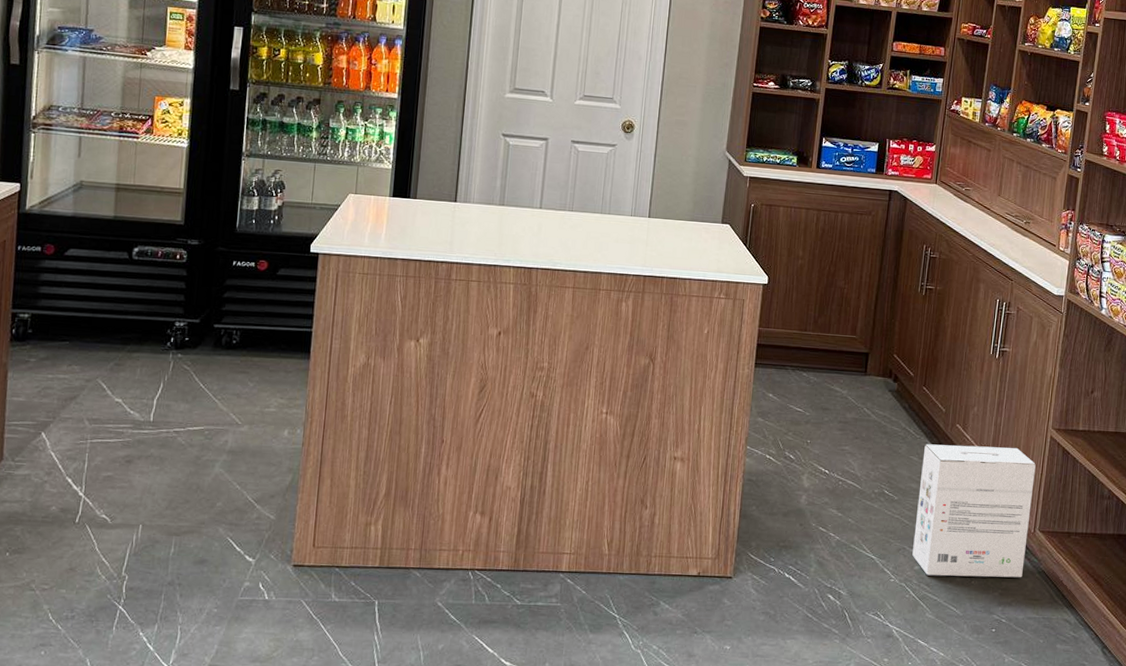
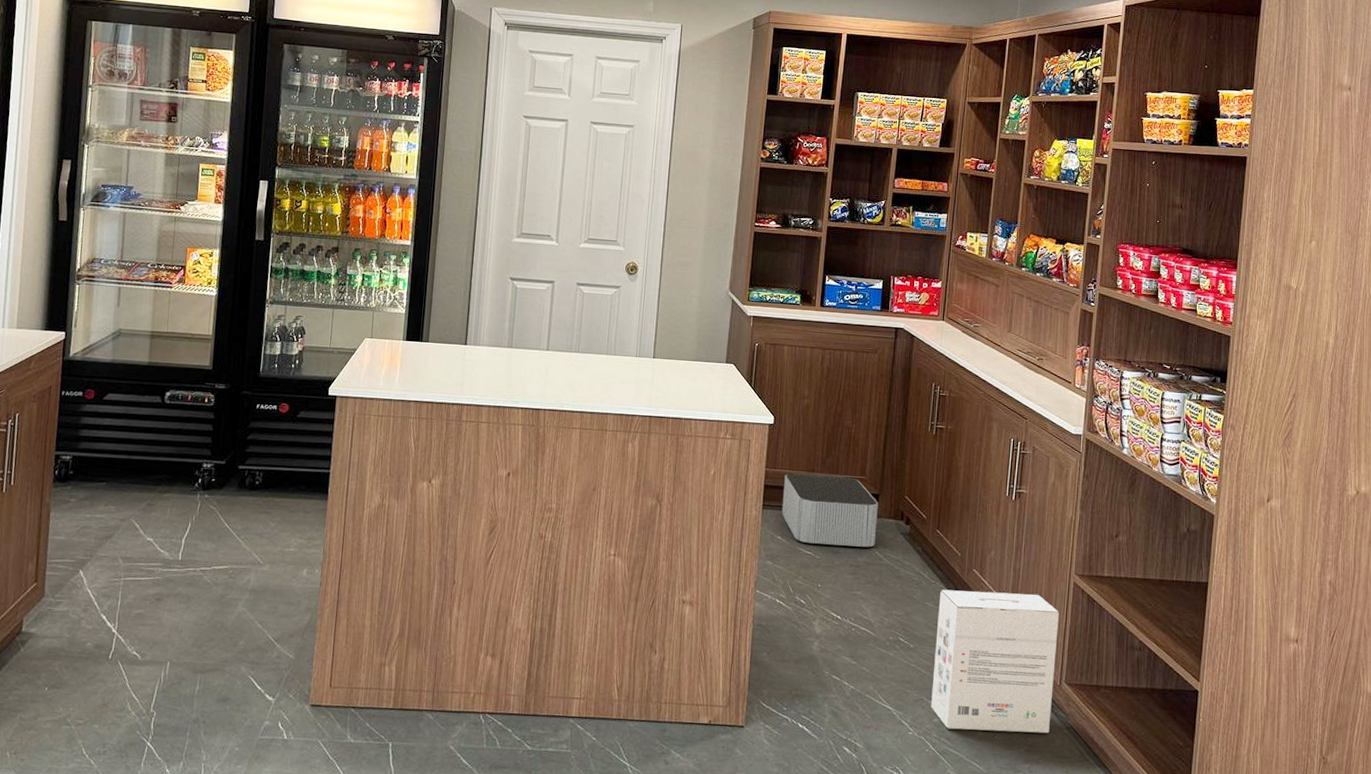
storage bin: none [773,332,868,404] -> present [781,473,878,547]

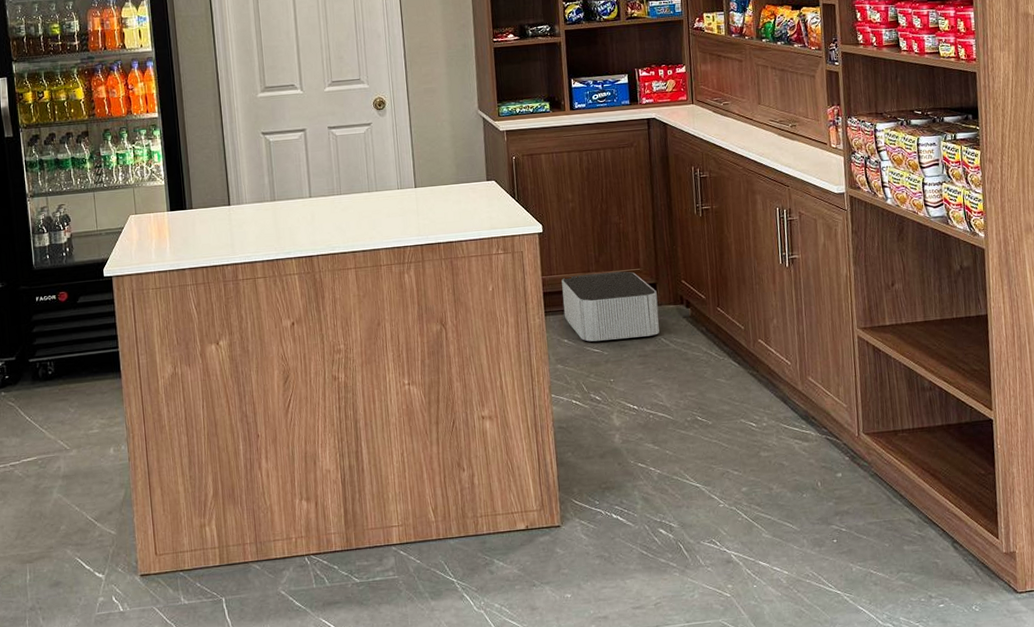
cardboard box: present [931,589,1059,734] -> none [730,353,855,496]

